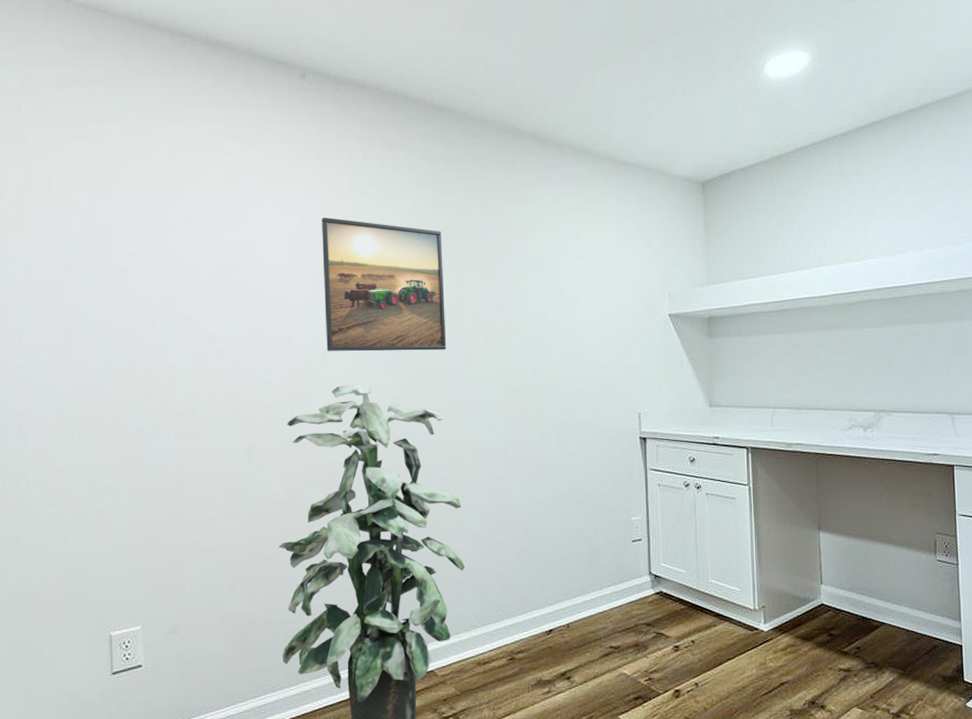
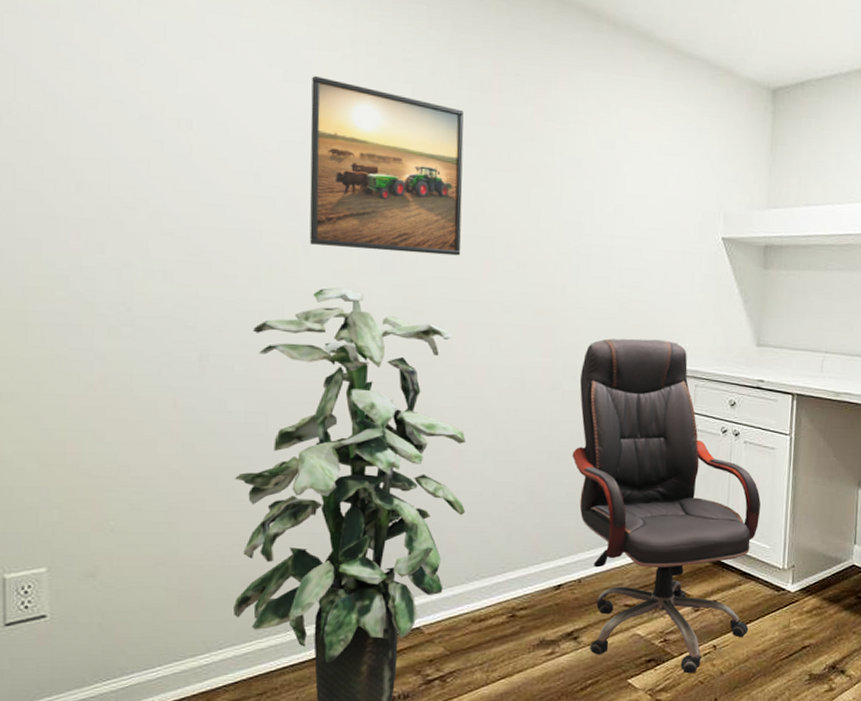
office chair: none [553,407,728,710] -> present [572,338,761,674]

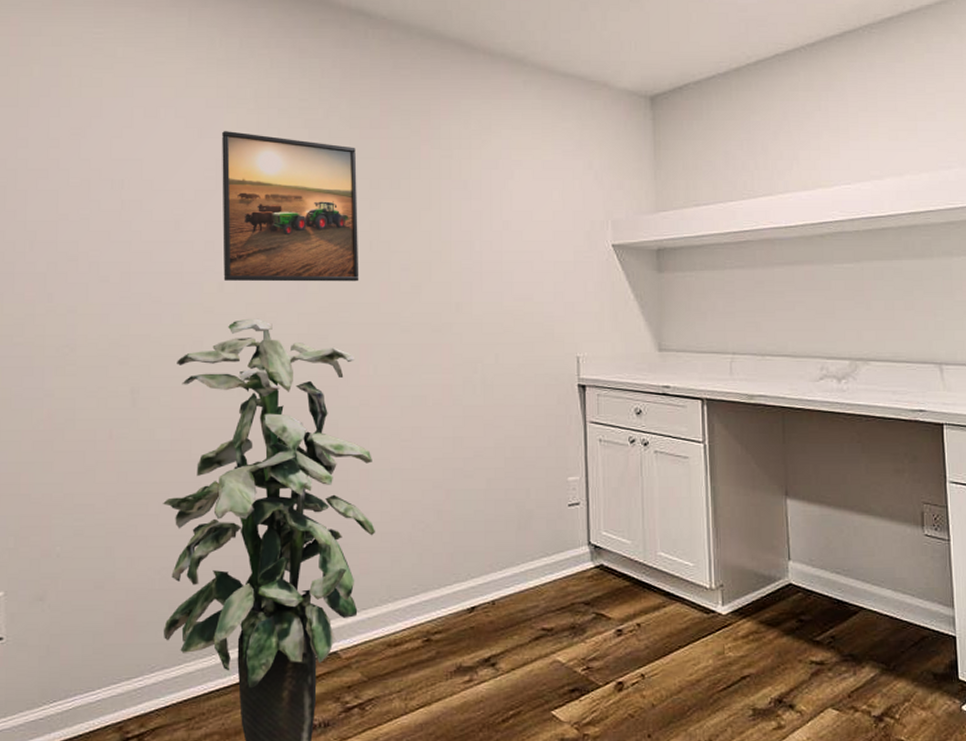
office chair: present [572,338,761,674] -> none [477,350,680,706]

